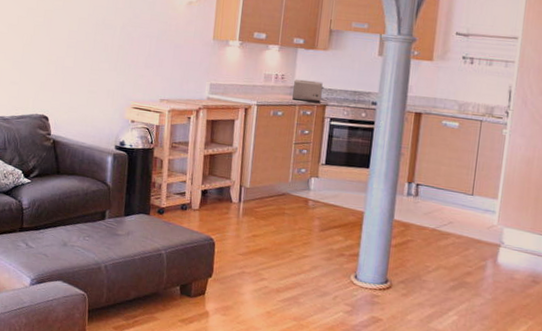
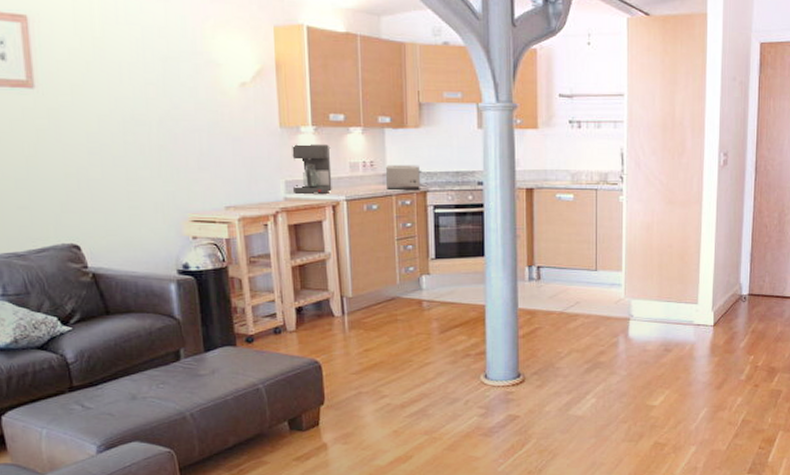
coffee maker: none [215,54,250,98] -> present [292,144,332,193]

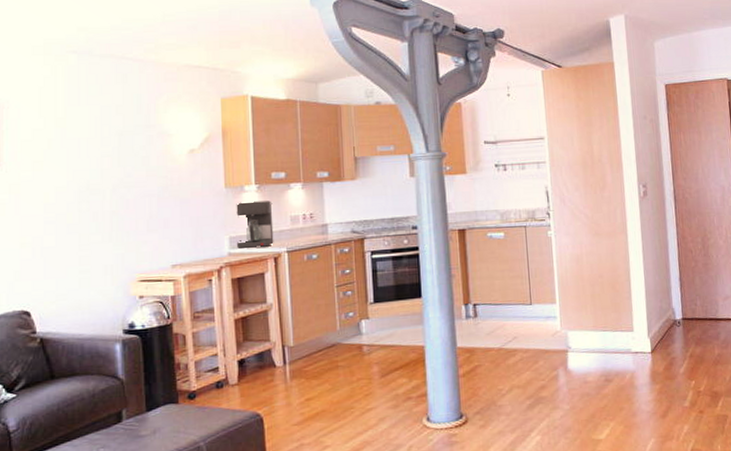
toaster: present [385,164,422,191] -> none [324,214,359,240]

